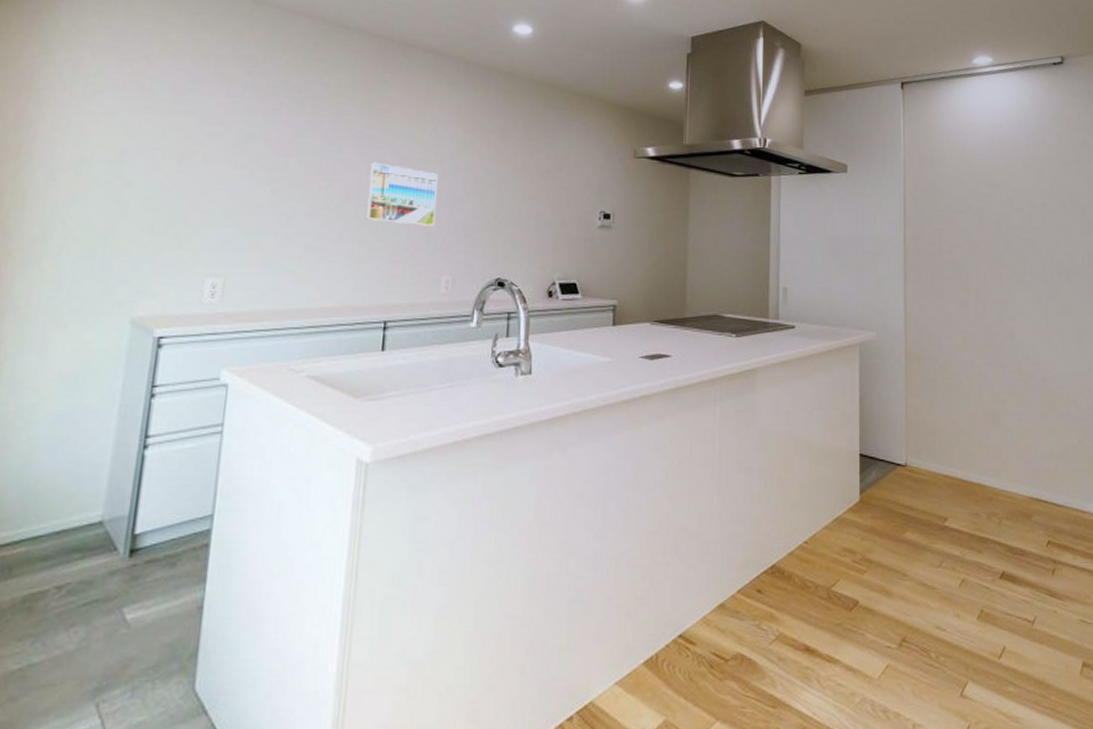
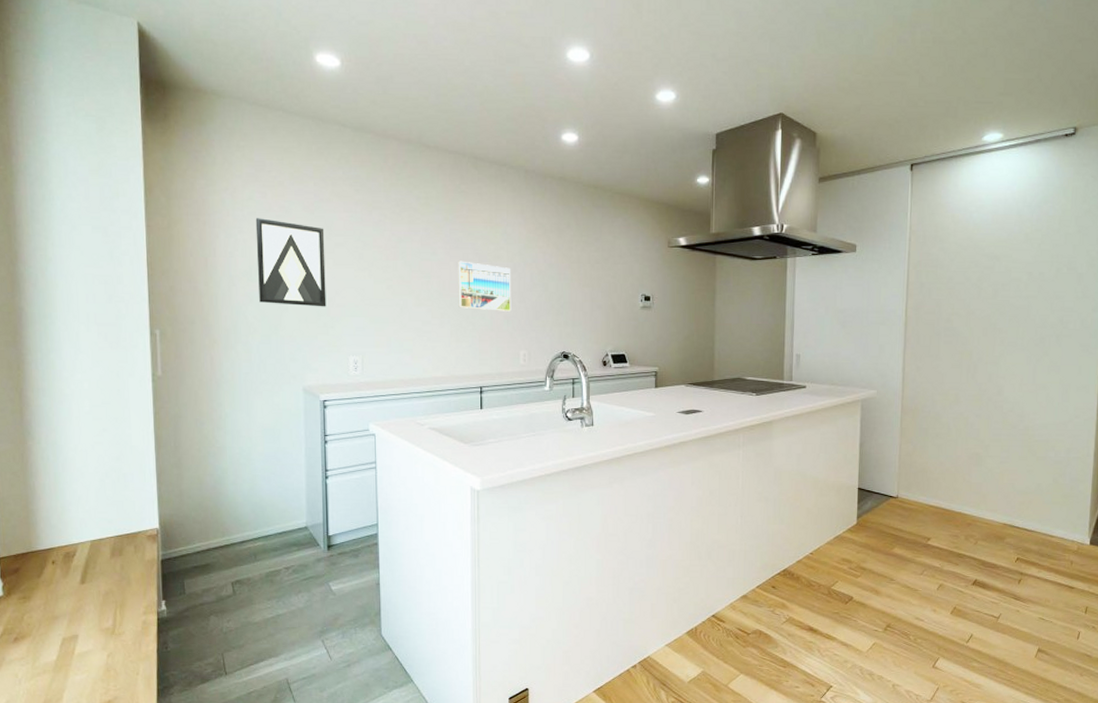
wall art: none [87,97,196,213] -> present [255,218,326,307]

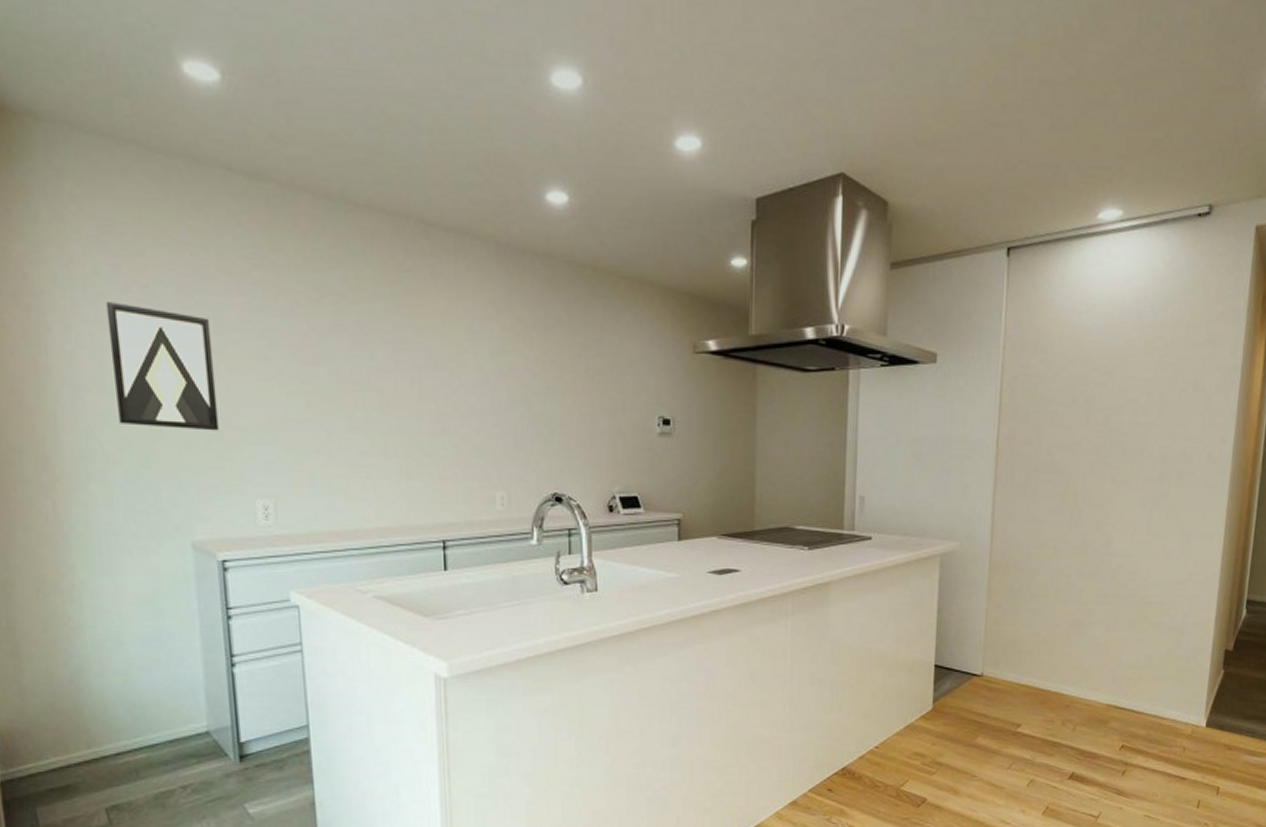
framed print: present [458,260,512,311] -> none [405,367,483,439]

